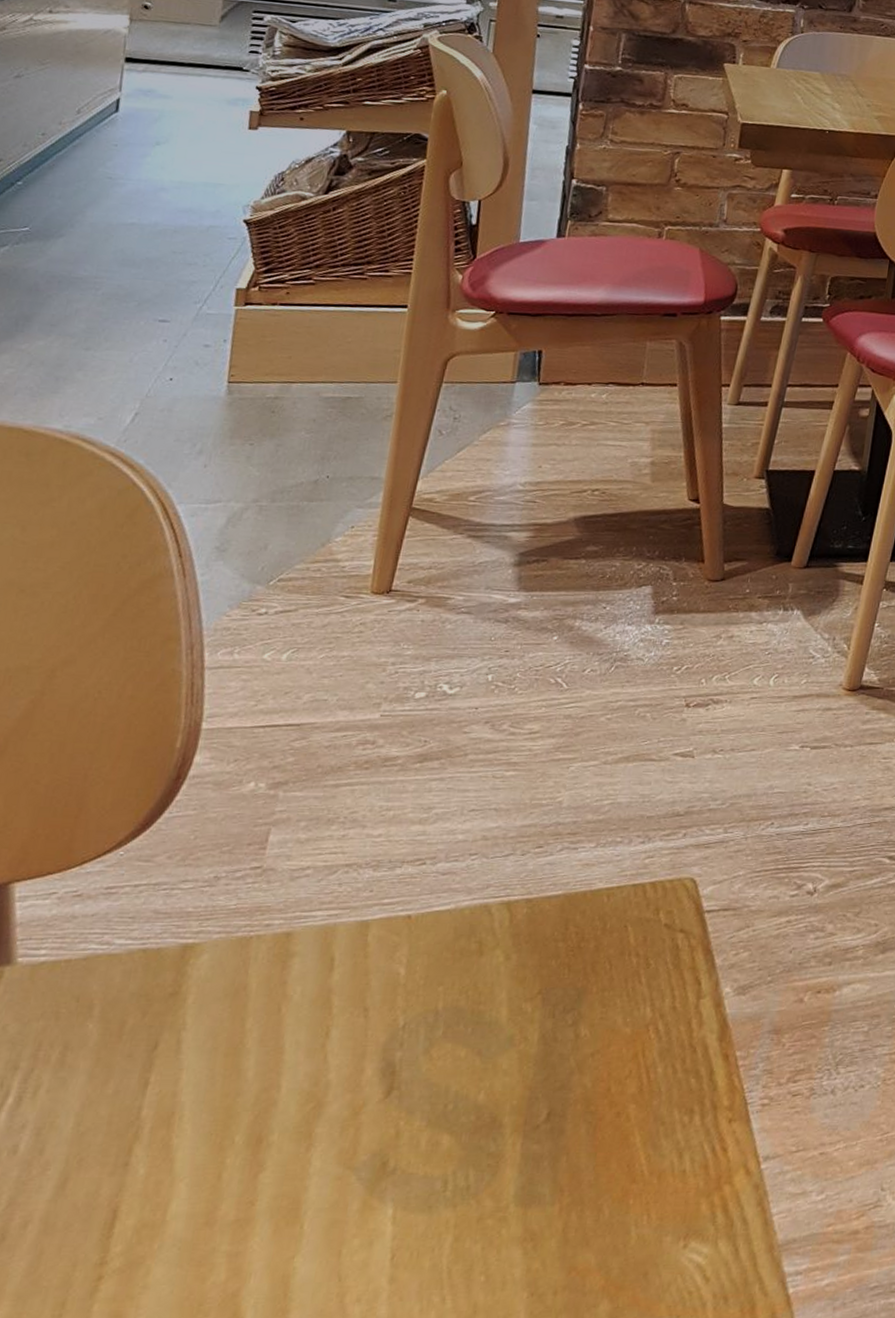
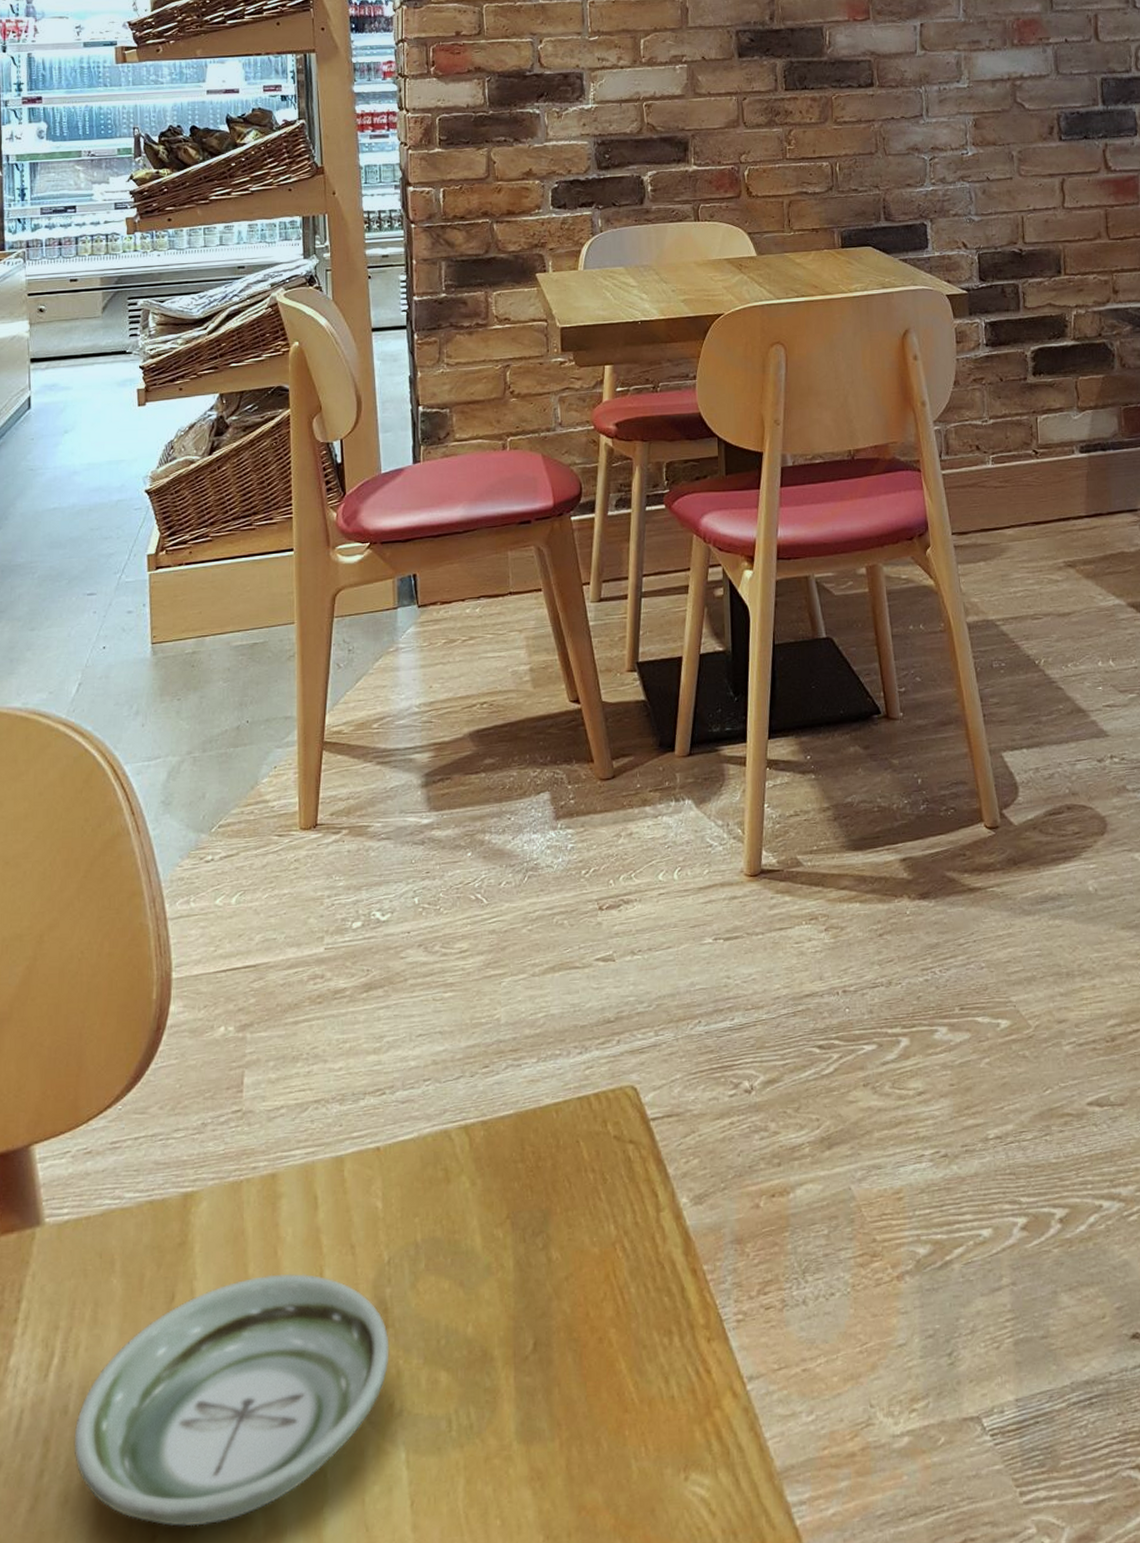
saucer: none [18,1030,392,1269] -> present [73,1273,389,1527]

